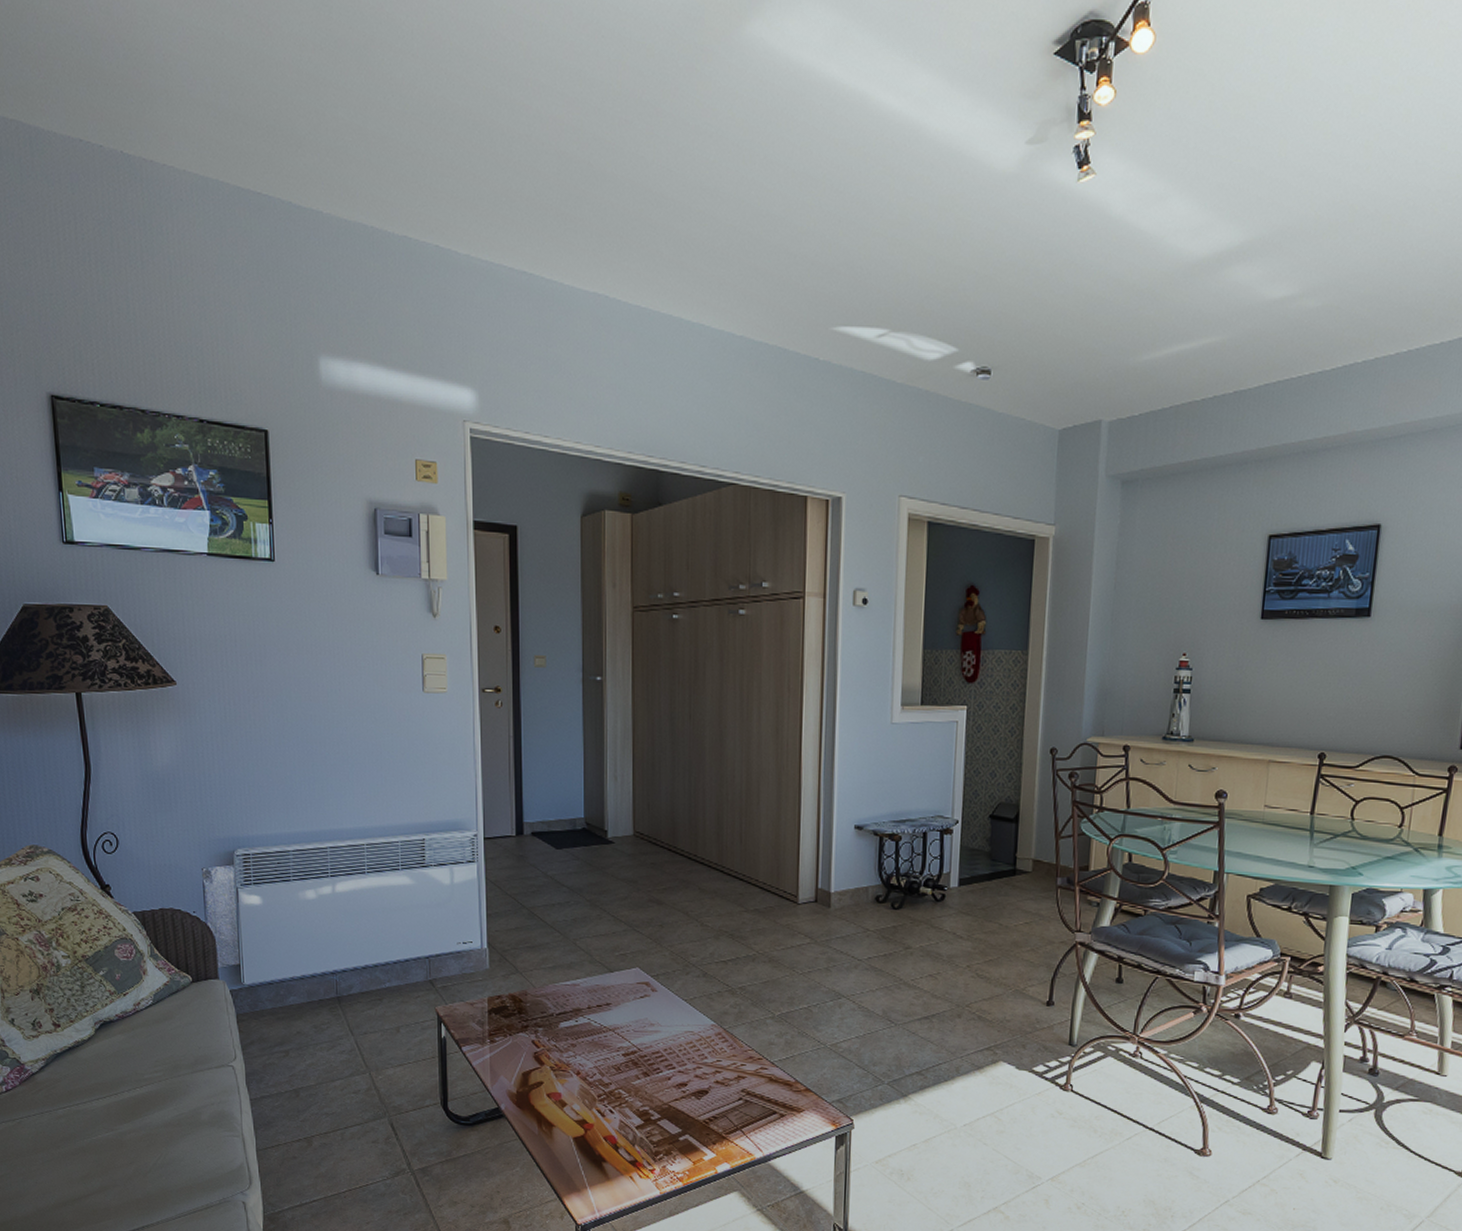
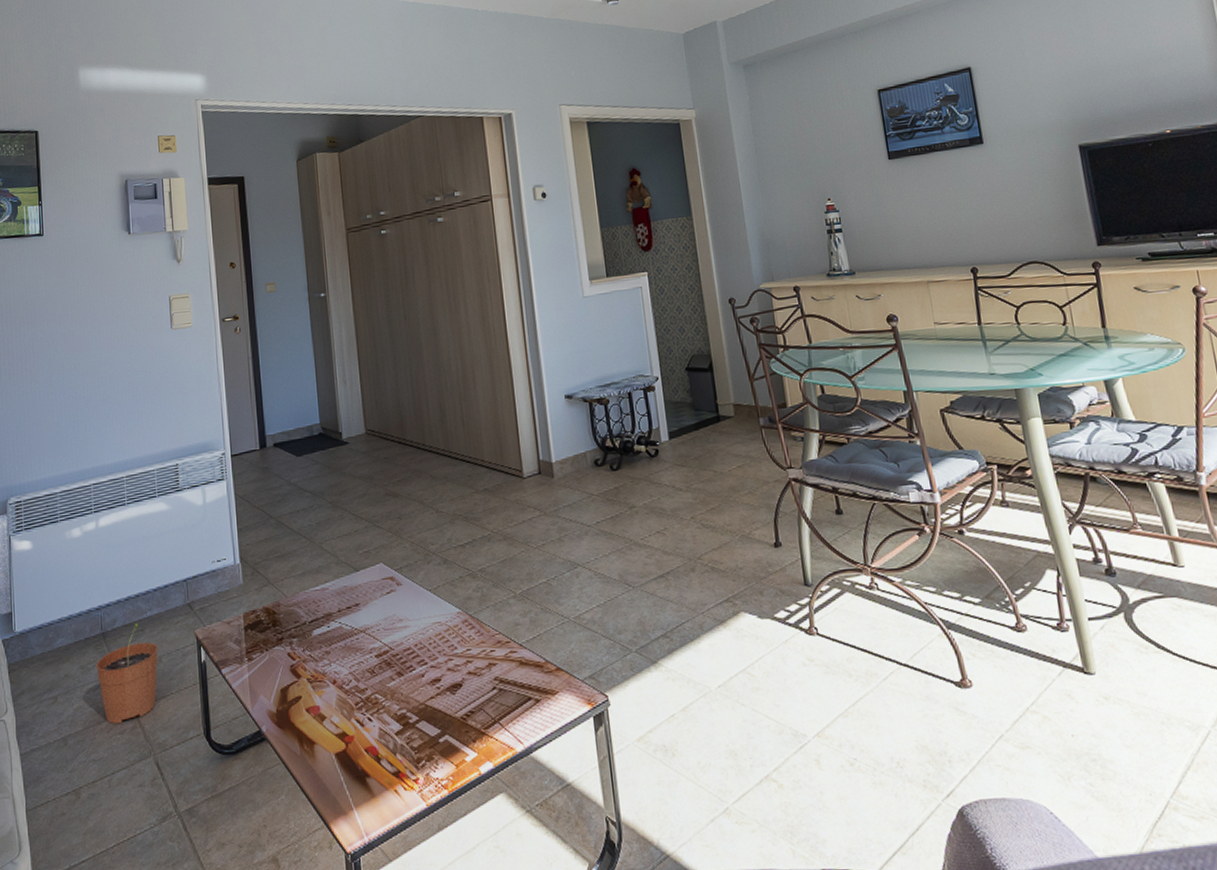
plant pot: none [330,991,397,1083] -> present [96,622,159,723]

